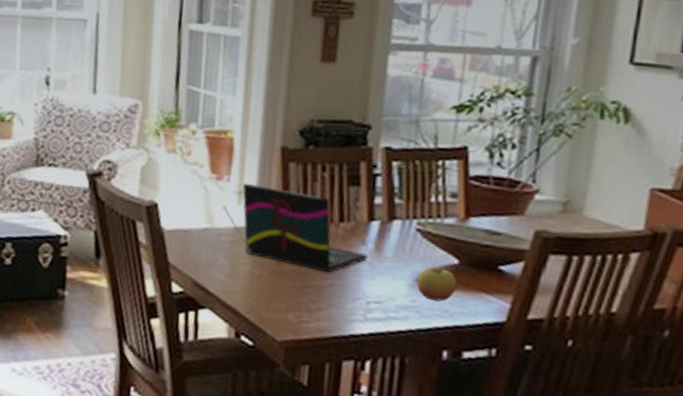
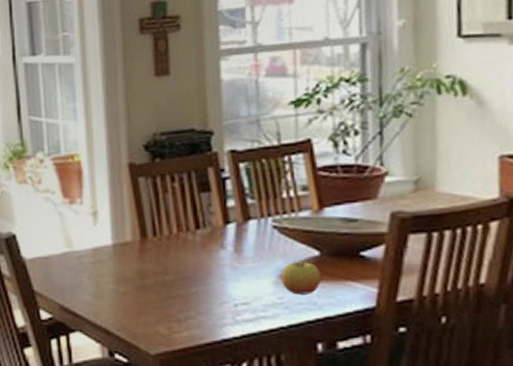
laptop: present [223,183,368,273] -> none [79,203,229,281]

